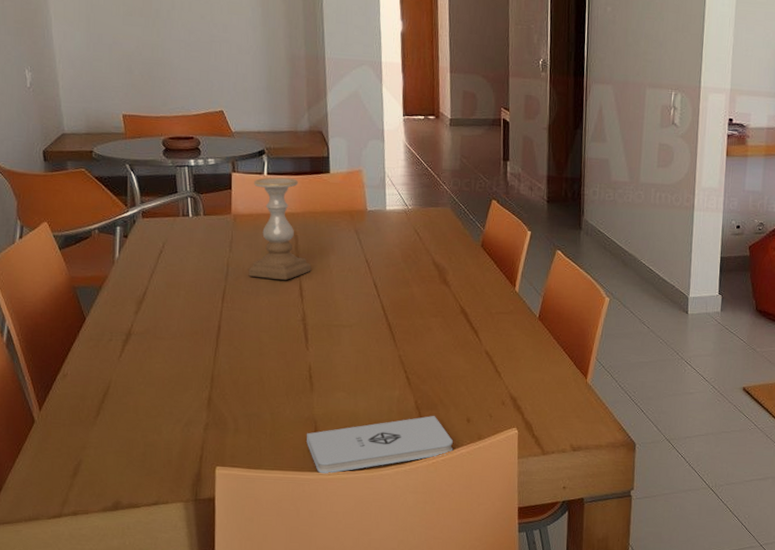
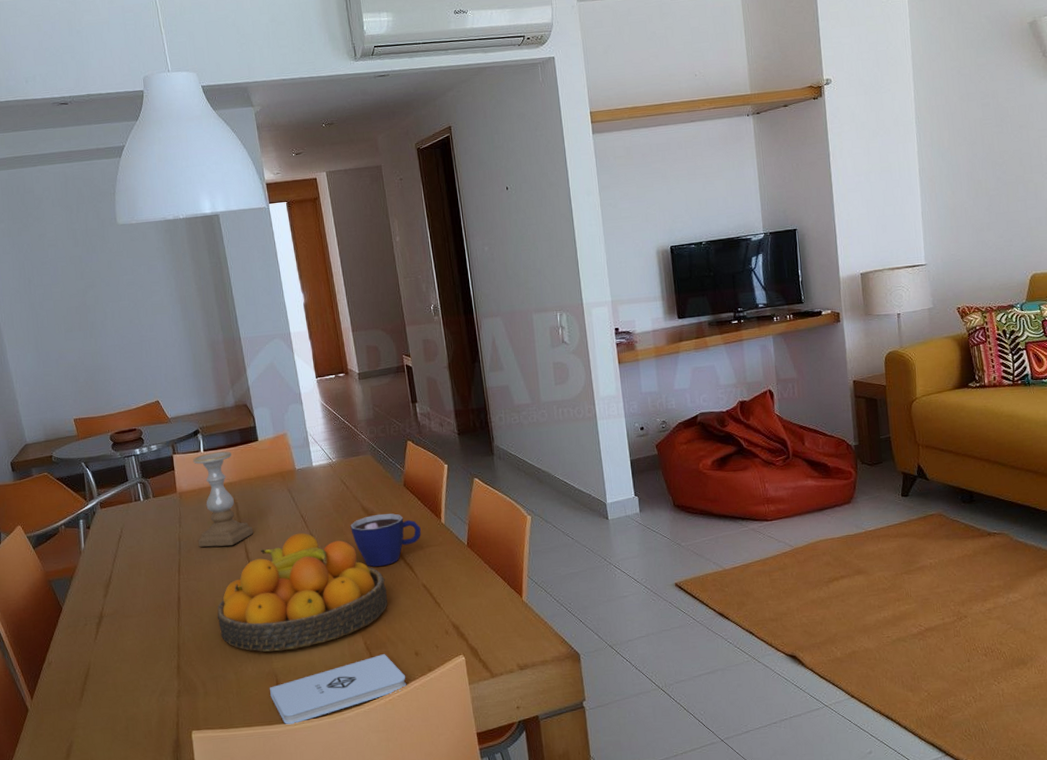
fruit bowl: none [260,278,447,398] -> present [217,532,388,652]
cup: none [417,271,492,327] -> present [350,513,421,567]

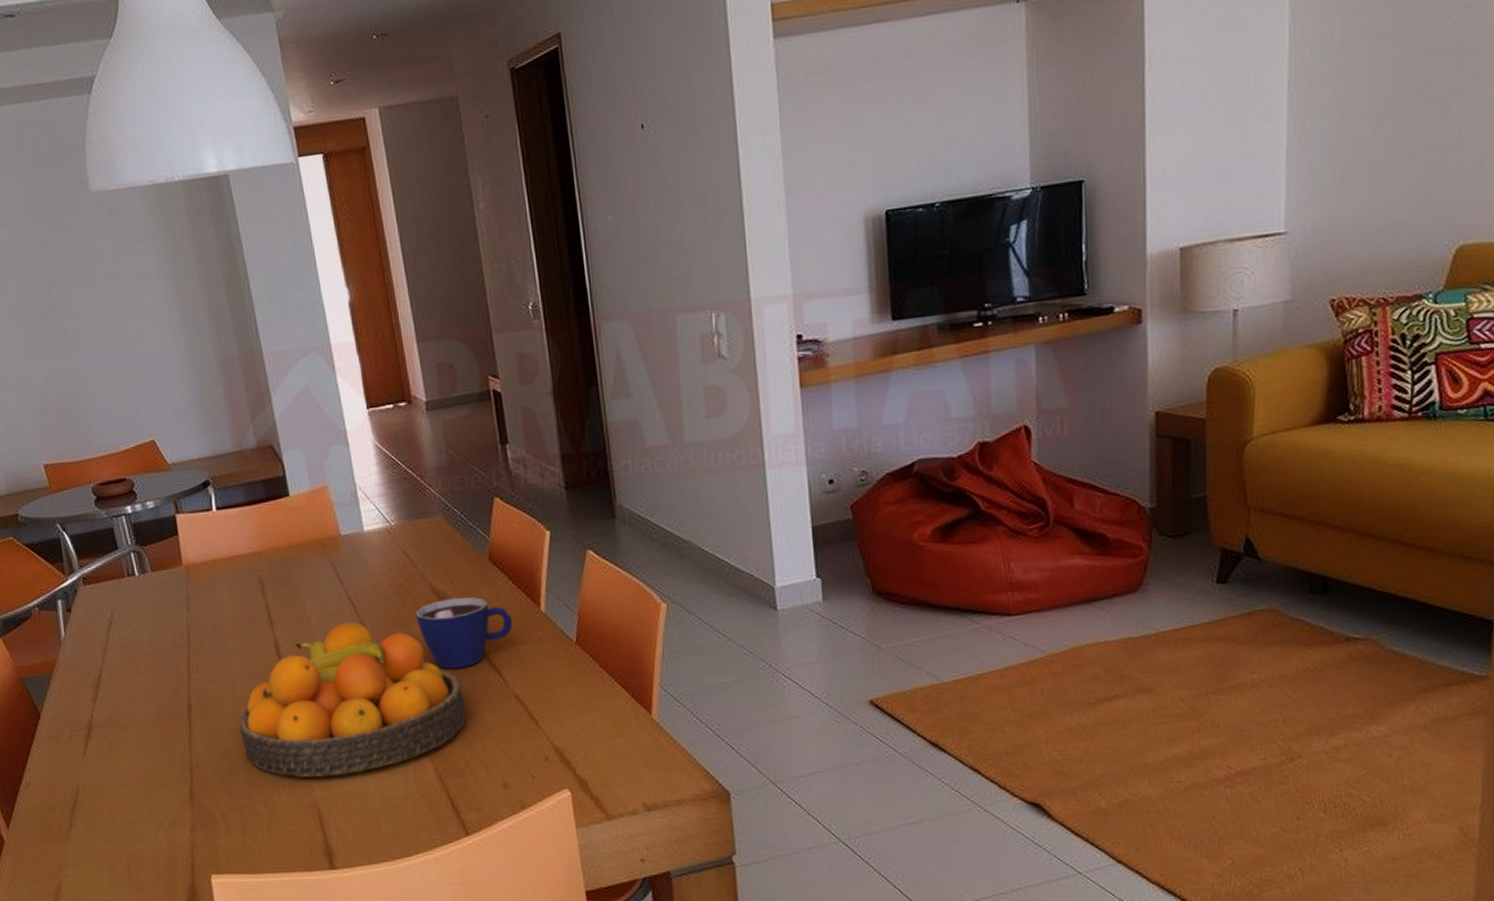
candle holder: present [192,451,254,548] -> none [201,510,286,639]
notepad: present [269,654,407,725] -> none [309,785,492,872]

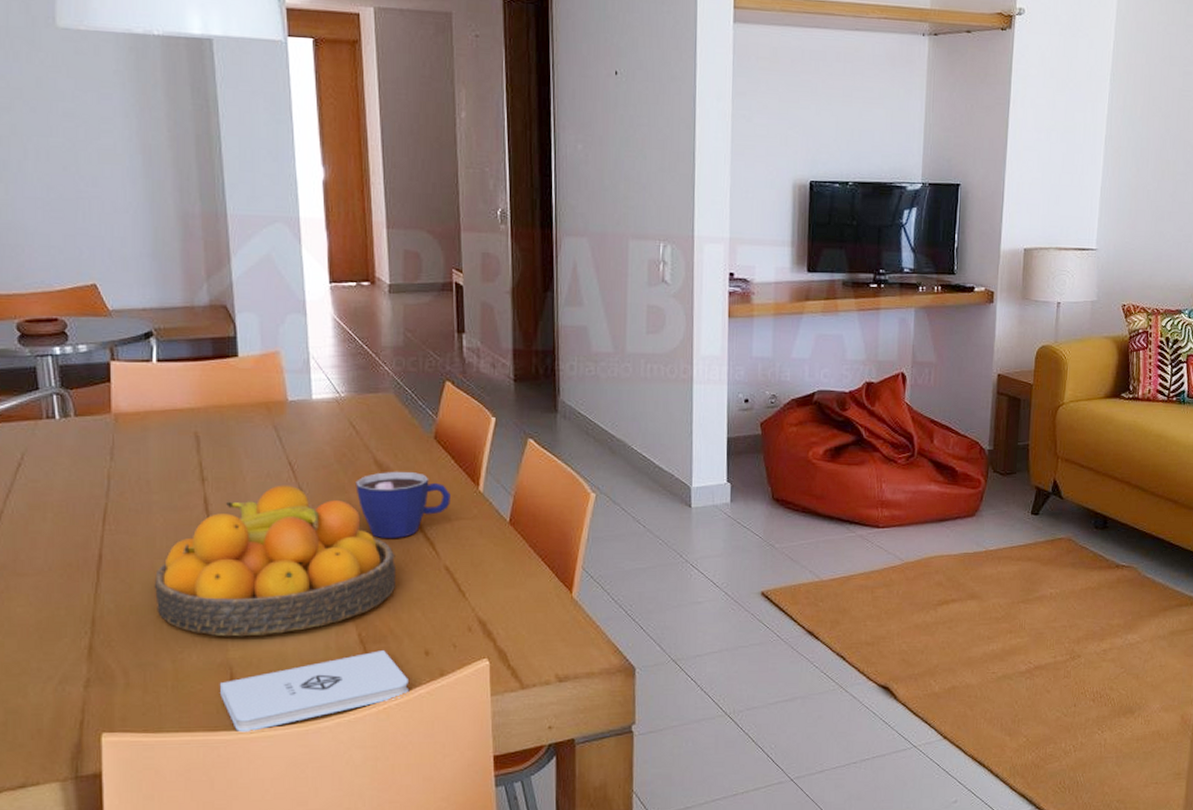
notepad: none [309,785,492,872] -> present [219,650,410,733]

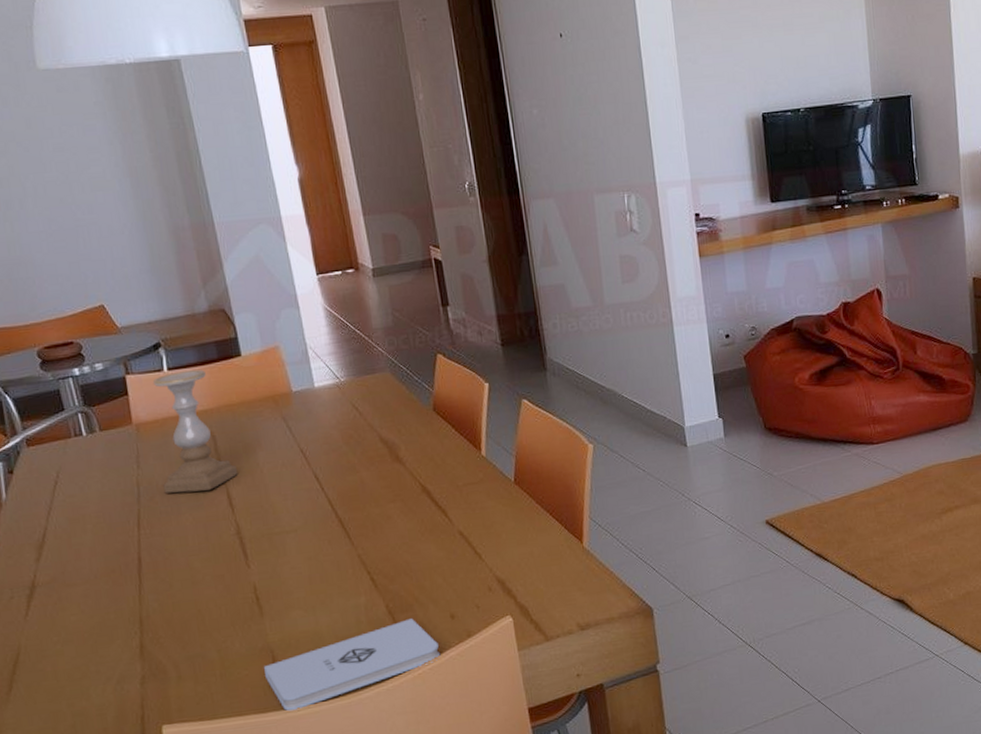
candle holder: none [136,365,219,493] -> present [152,369,238,494]
fruit bowl: present [155,485,397,637] -> none [191,471,415,623]
cup: present [356,471,450,539] -> none [365,445,456,512]

